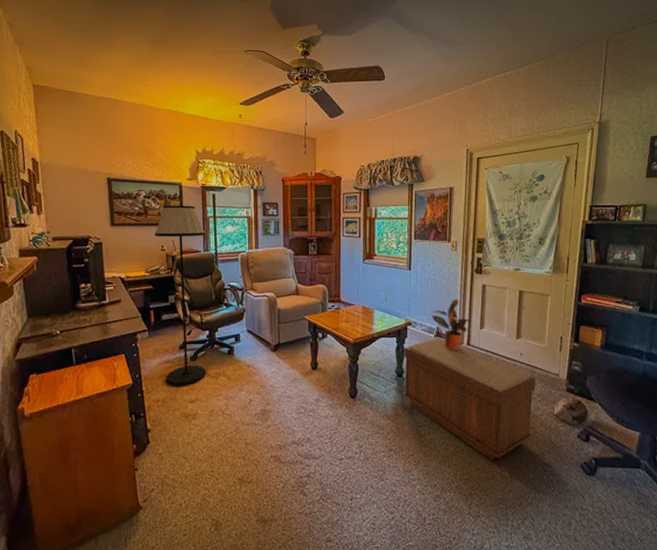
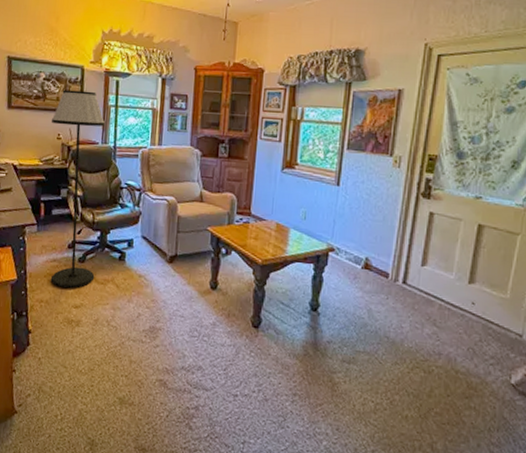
bench: present [403,338,536,461] -> none [317,270,489,428]
potted plant: present [431,298,471,350] -> none [360,225,411,288]

